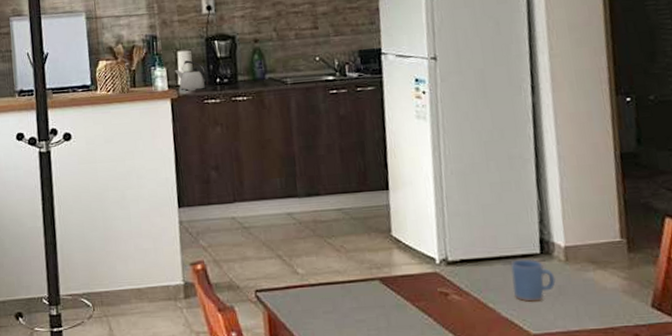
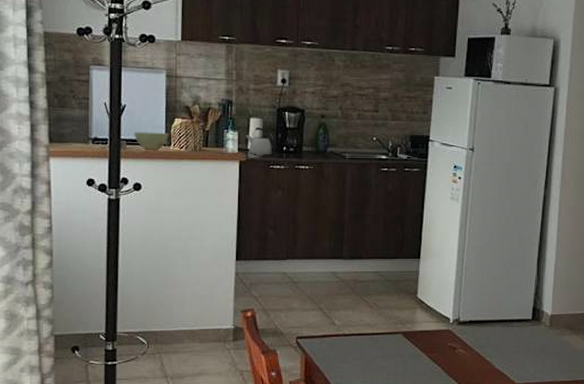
bowl: none [58,77,96,99] -> present [134,132,170,151]
mug: present [510,259,556,302] -> none [507,323,540,357]

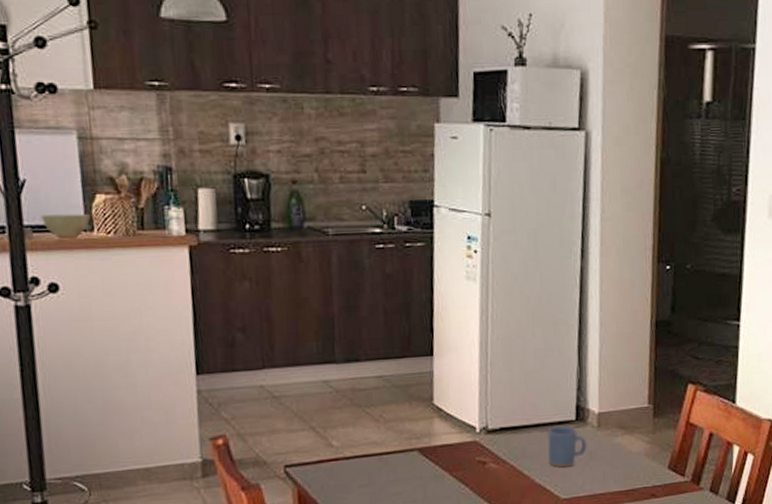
kettle: present [246,127,275,156] -> none [194,200,235,238]
mug: none [507,323,540,357] -> present [547,425,587,468]

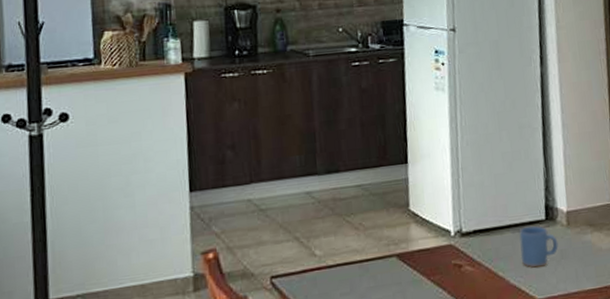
bowl: present [40,213,91,240] -> none [55,49,100,74]

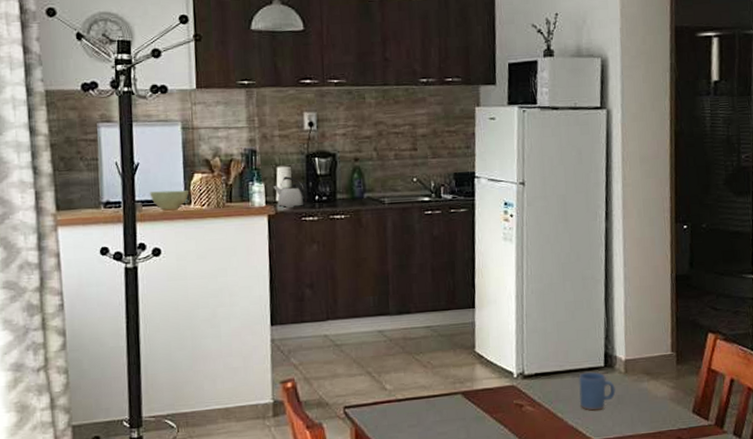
bowl: none [55,49,100,74] -> present [149,190,190,212]
kettle: none [190,31,226,65] -> present [273,176,307,208]

